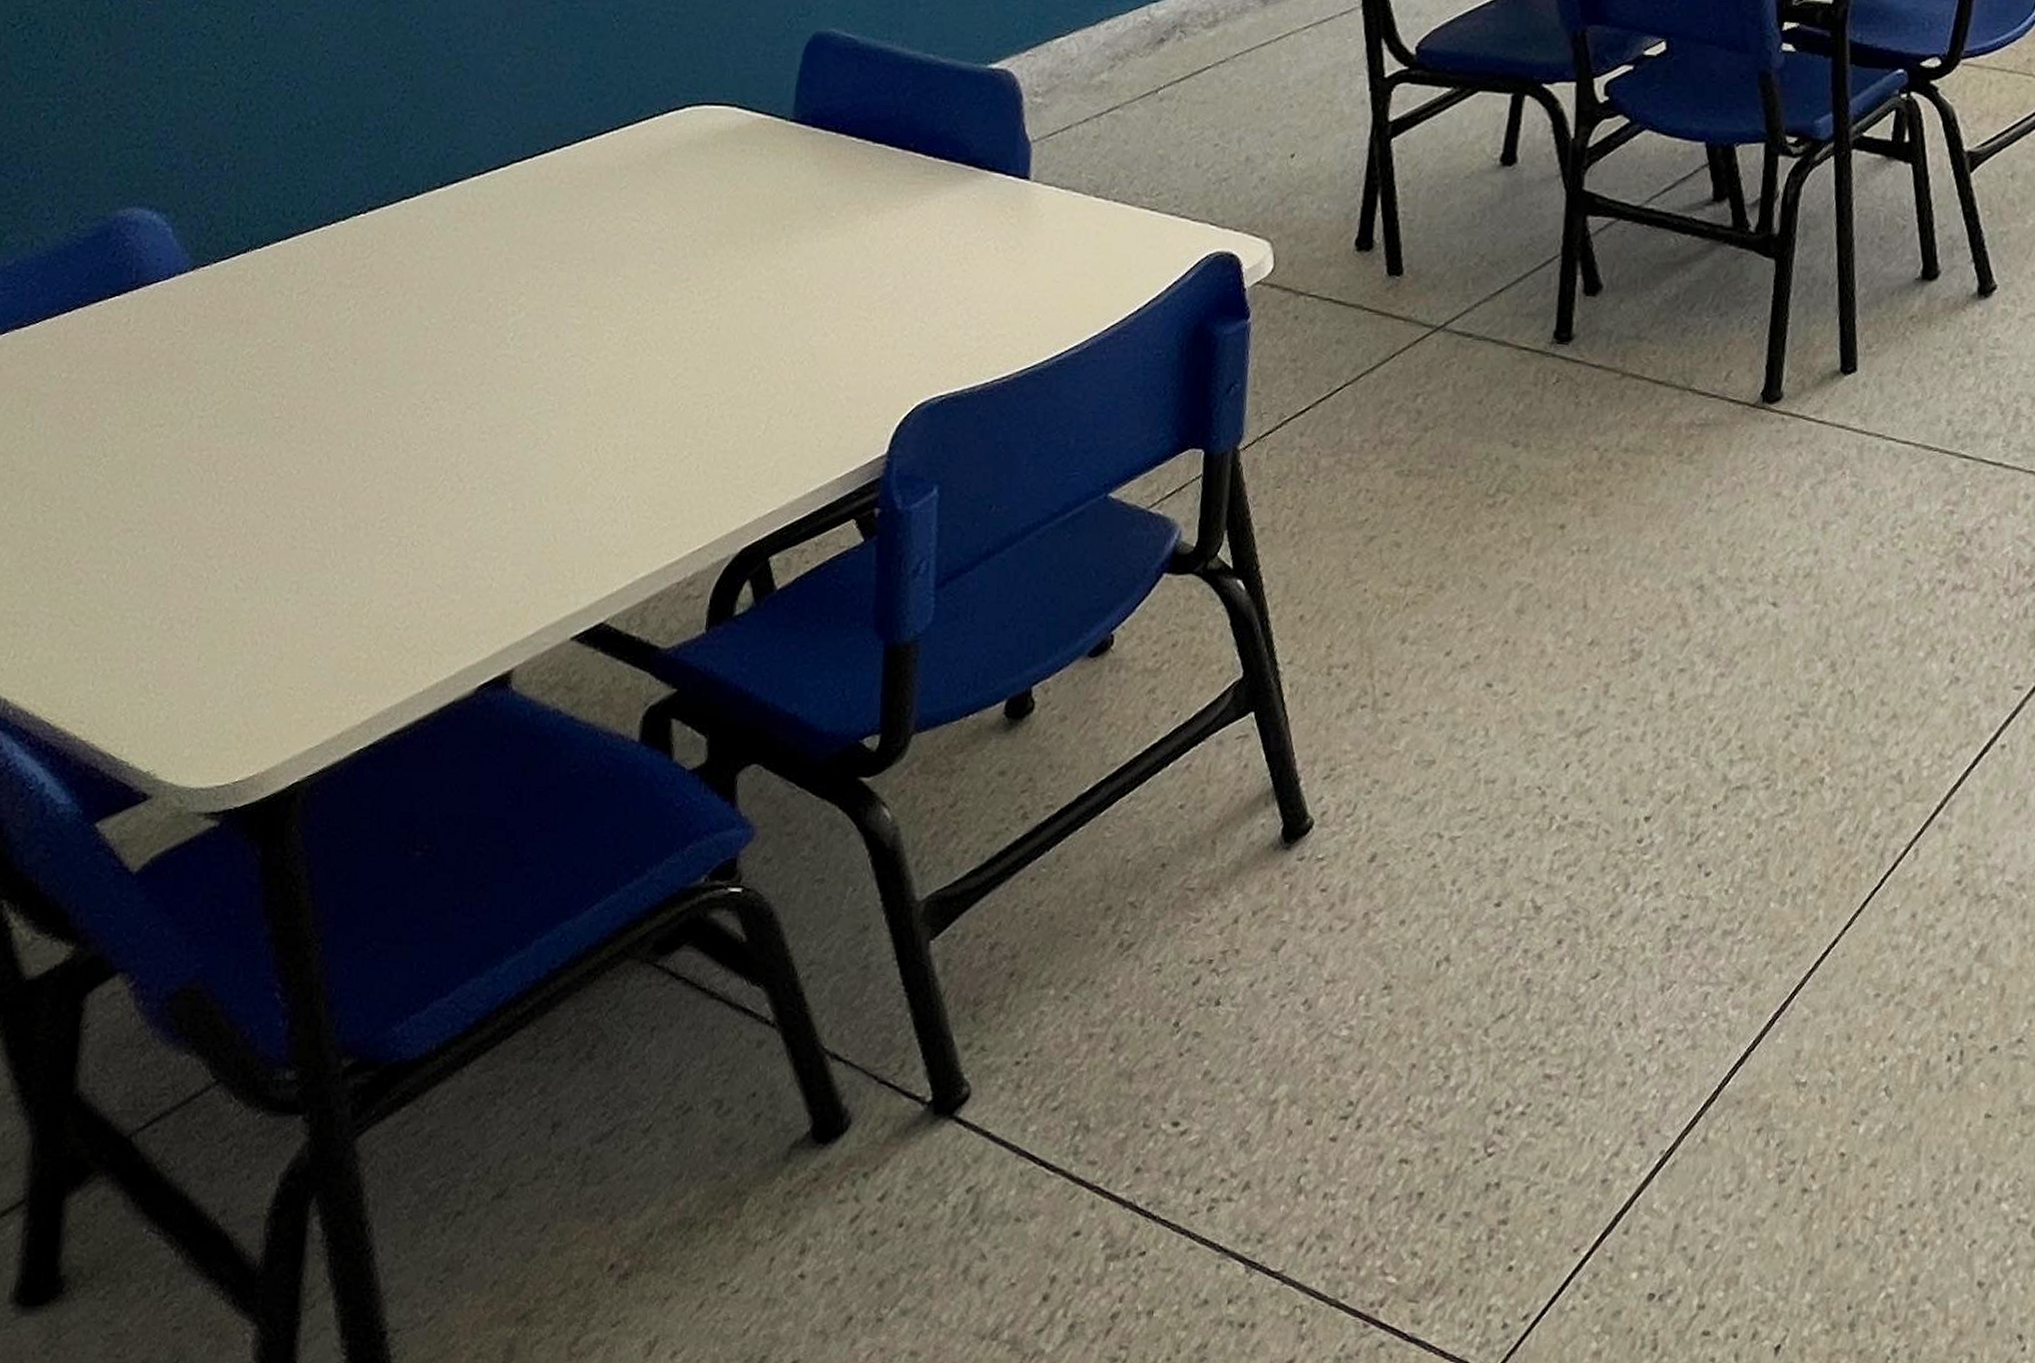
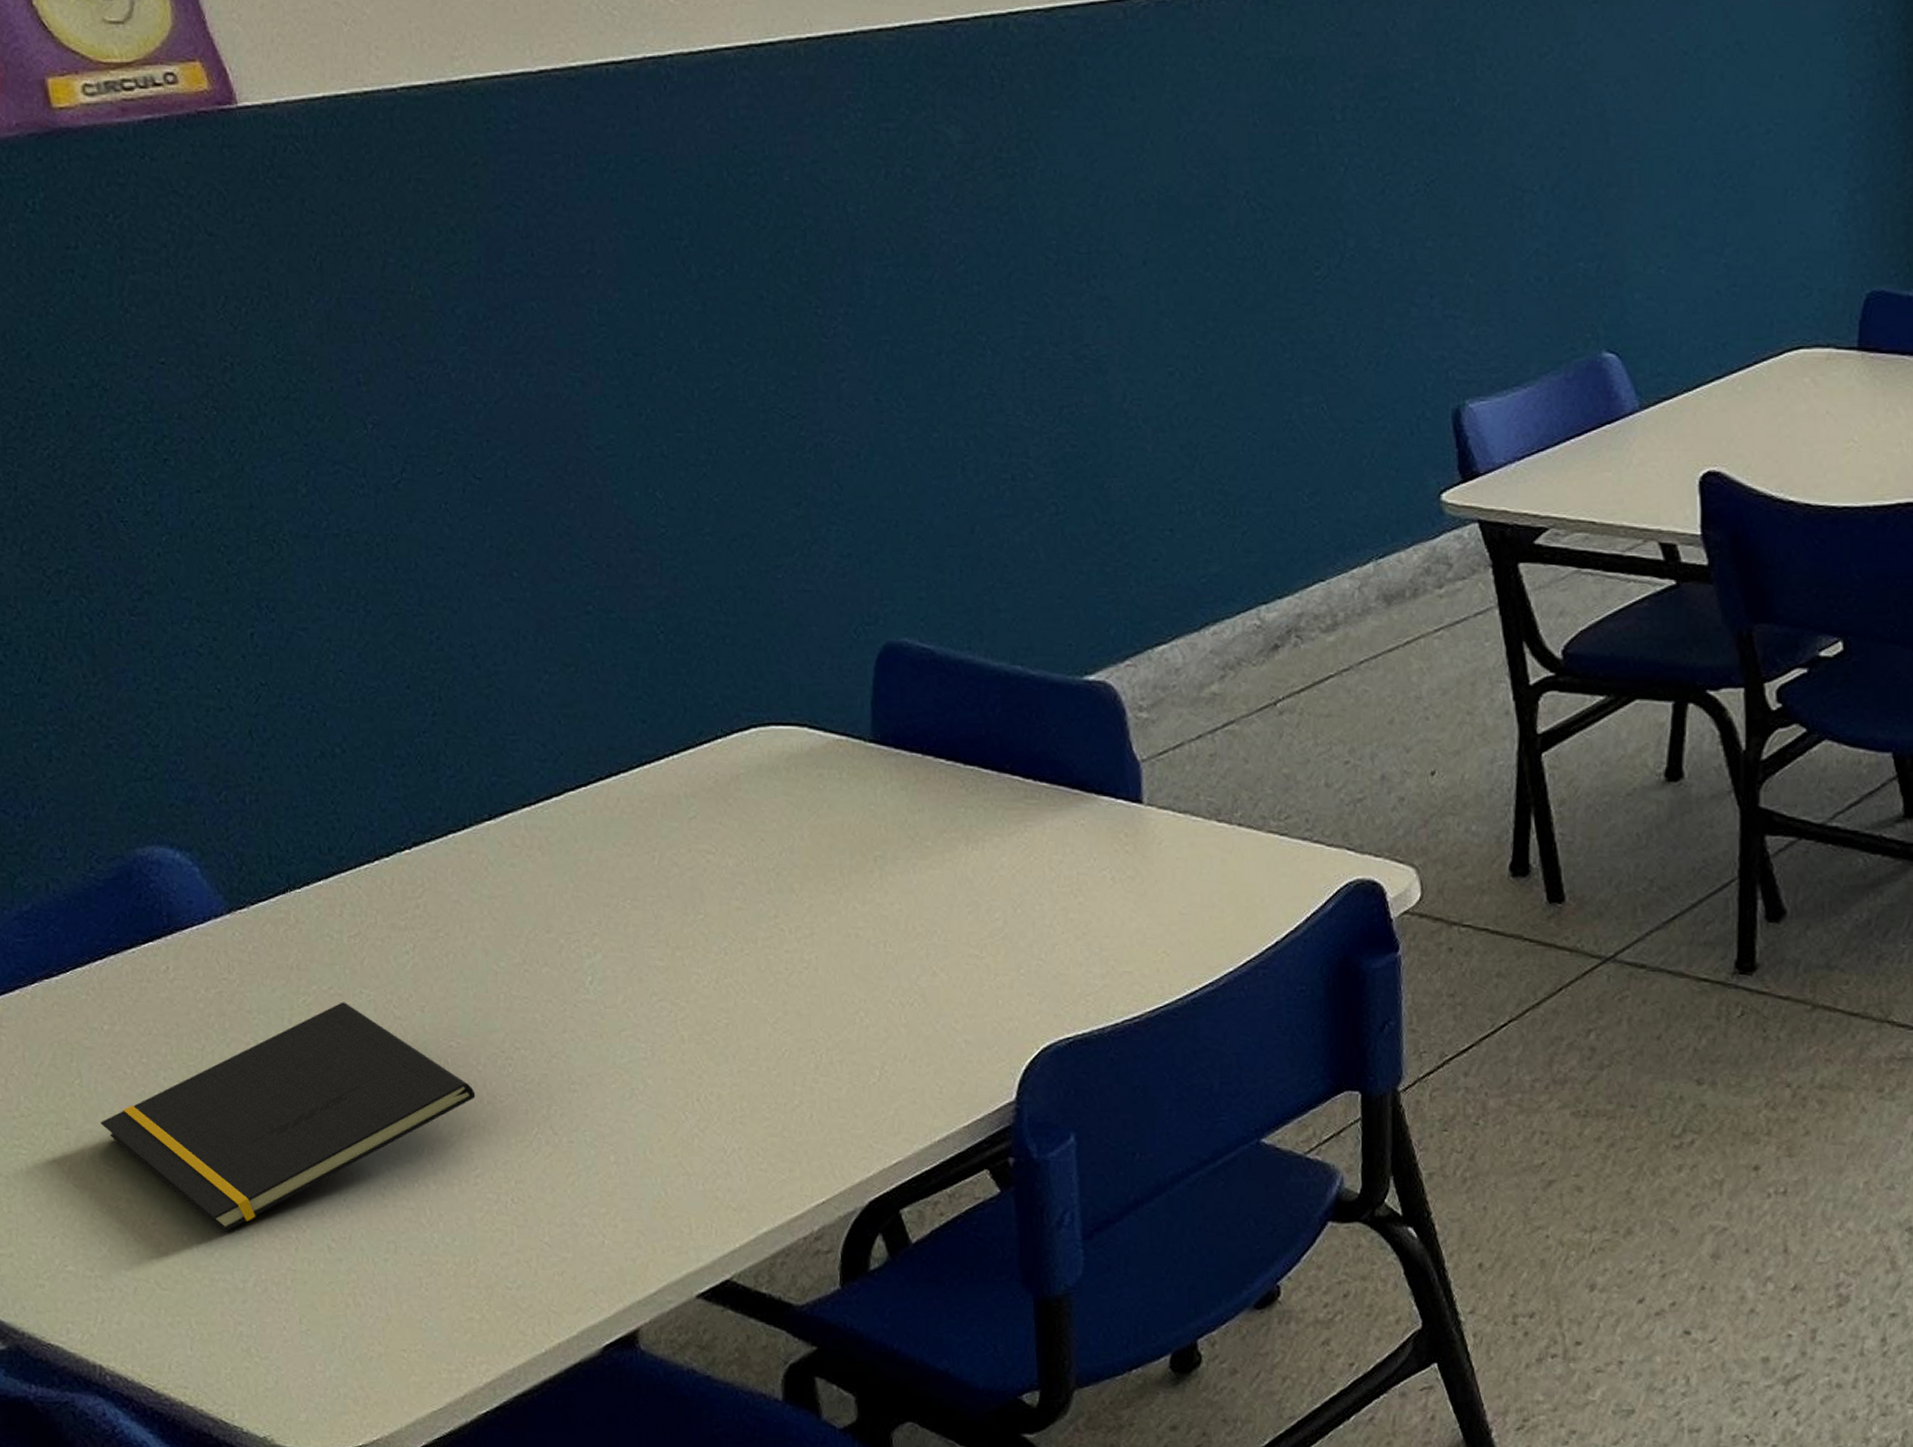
notepad: none [44,354,393,571] -> present [100,1002,476,1233]

